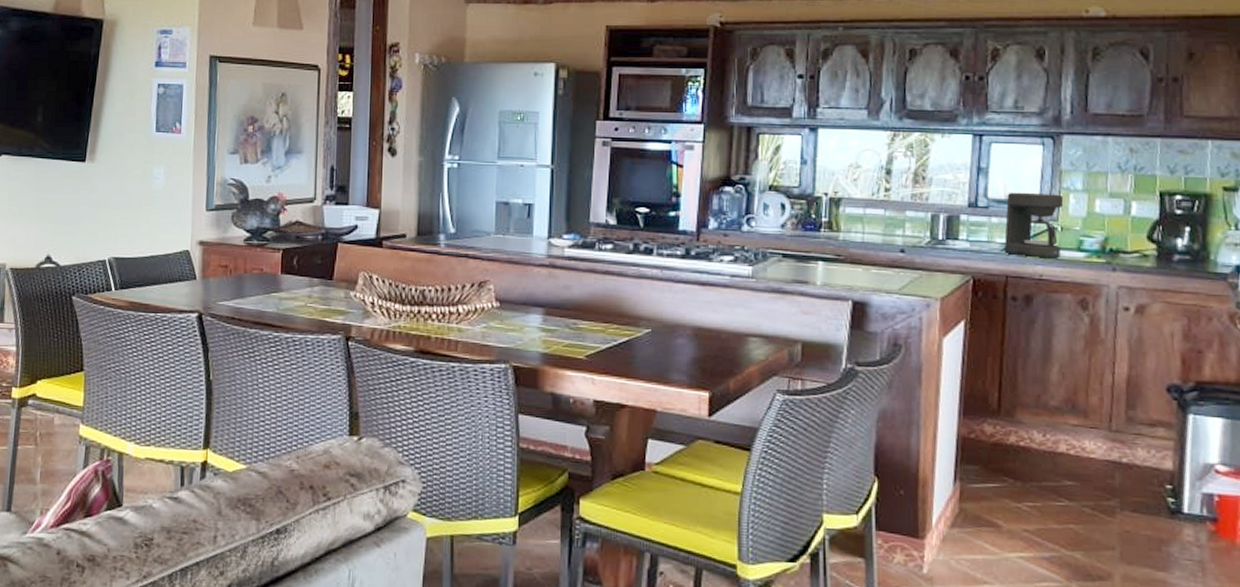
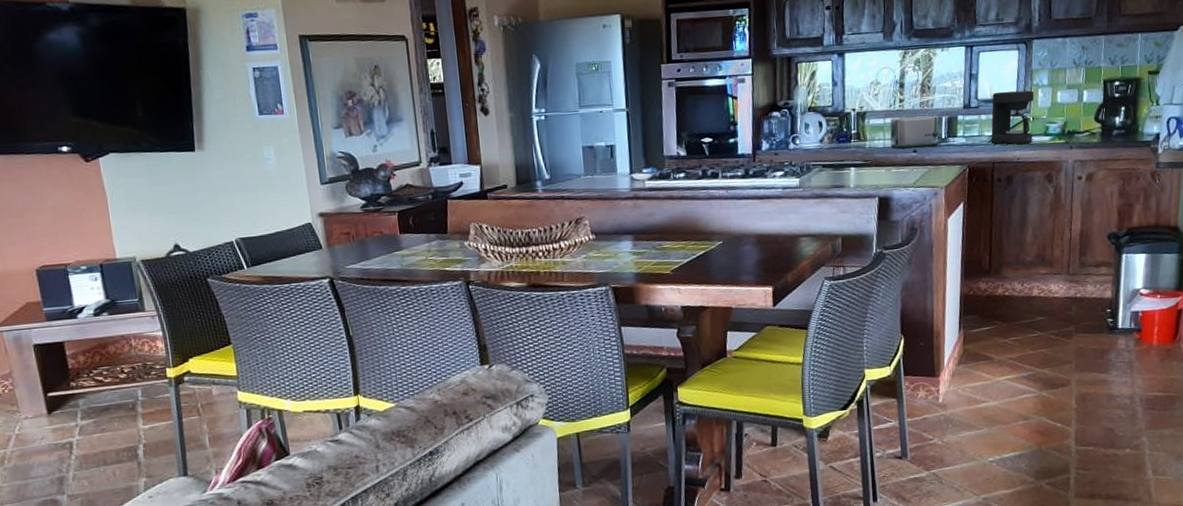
toaster: none [870,209,937,249] -> present [890,115,940,150]

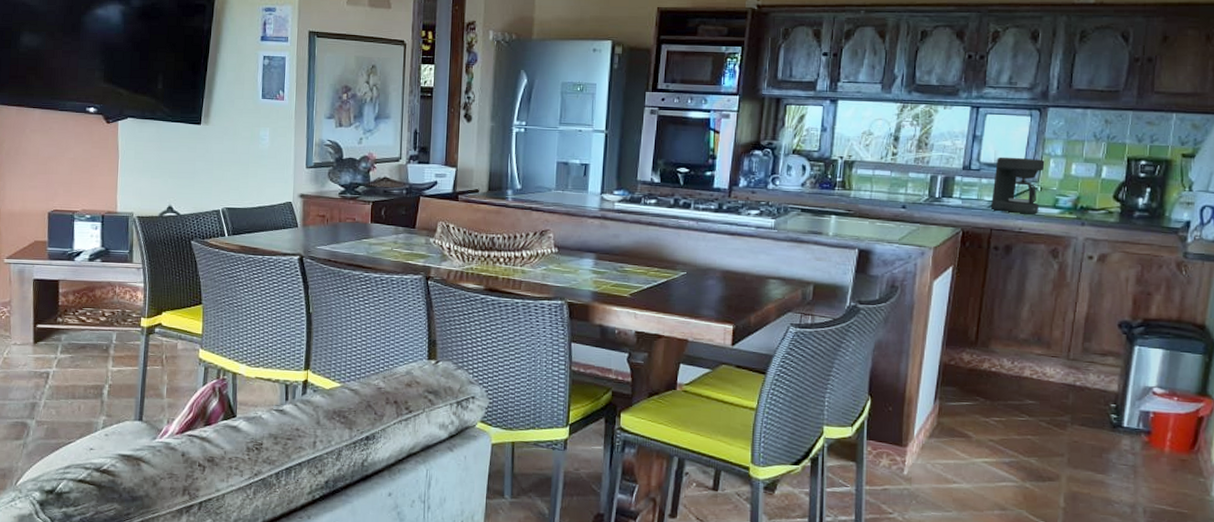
toaster: present [890,115,940,150] -> none [877,171,935,206]

